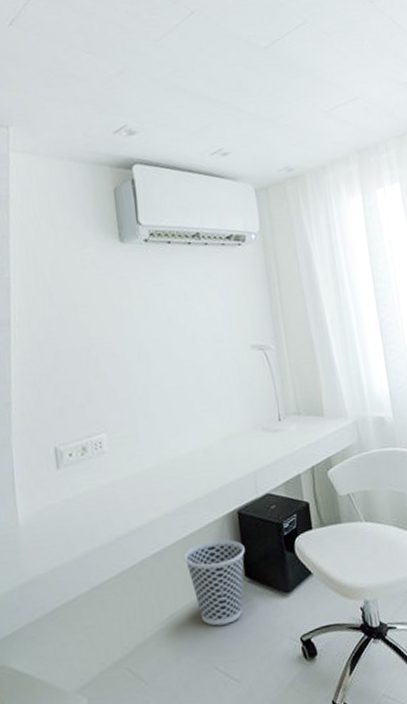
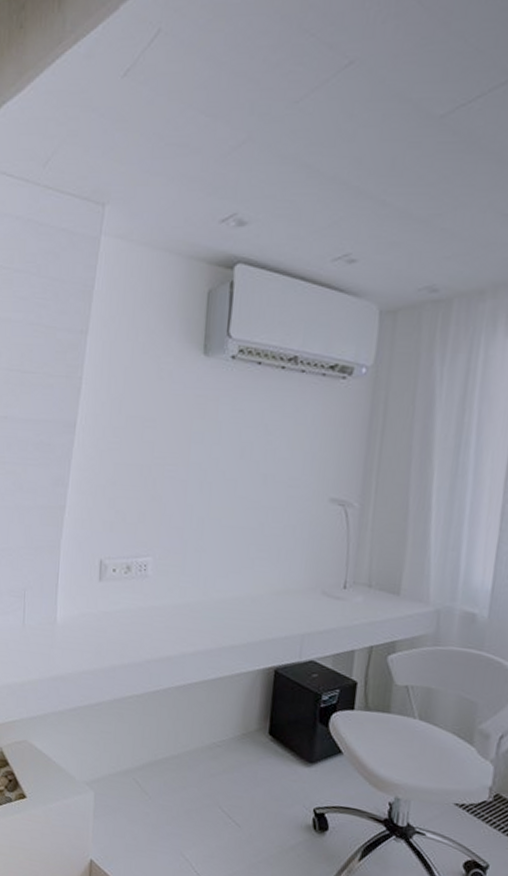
wastebasket: present [184,539,245,626] -> none [208,689,274,773]

